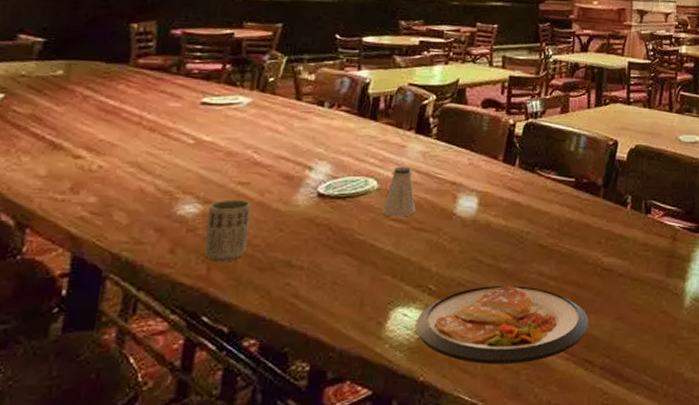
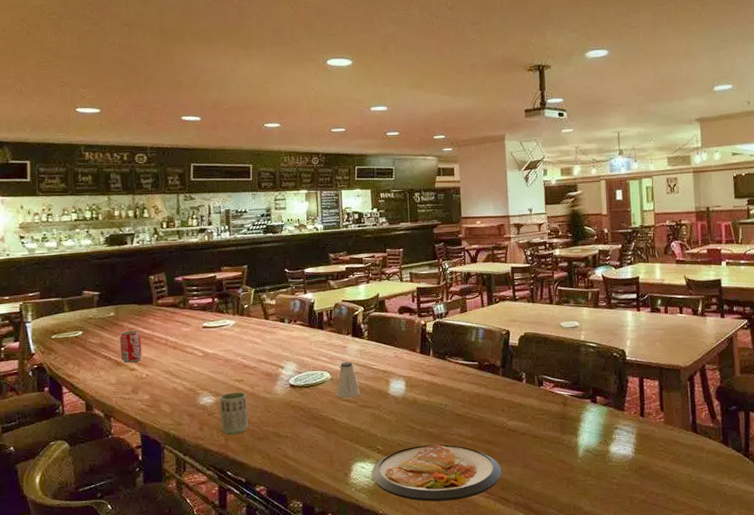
beverage can: none [62,99,101,147] -> present [119,331,143,363]

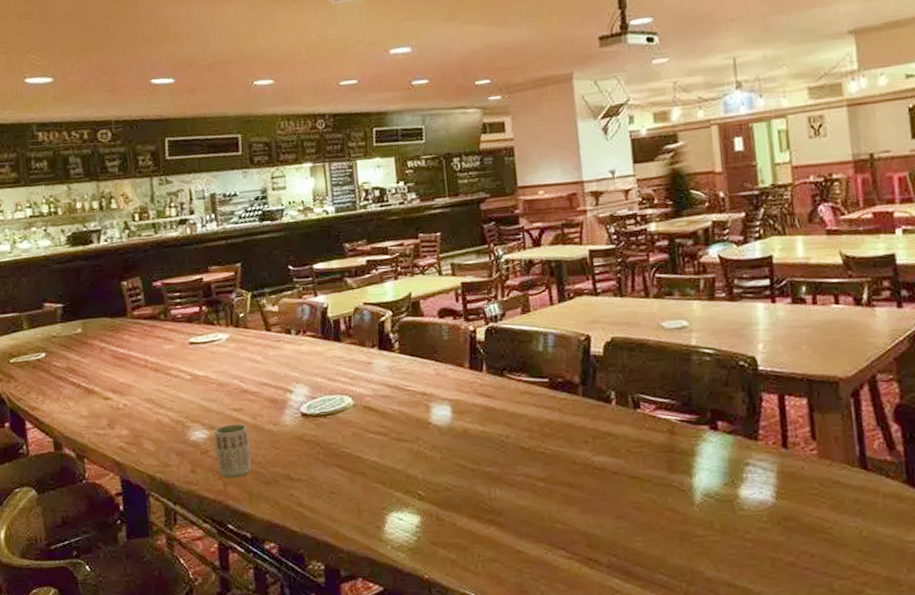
beverage can: present [119,331,143,363] -> none [89,350,118,391]
saltshaker: present [336,361,360,399] -> none [362,382,393,430]
dish: present [372,444,502,502] -> none [412,488,588,564]

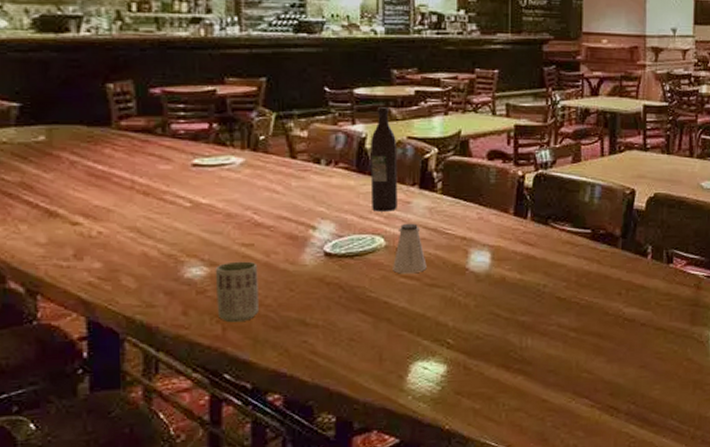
wine bottle: none [331,278,361,374] -> present [370,107,398,212]
saltshaker: none [362,382,393,430] -> present [393,223,427,274]

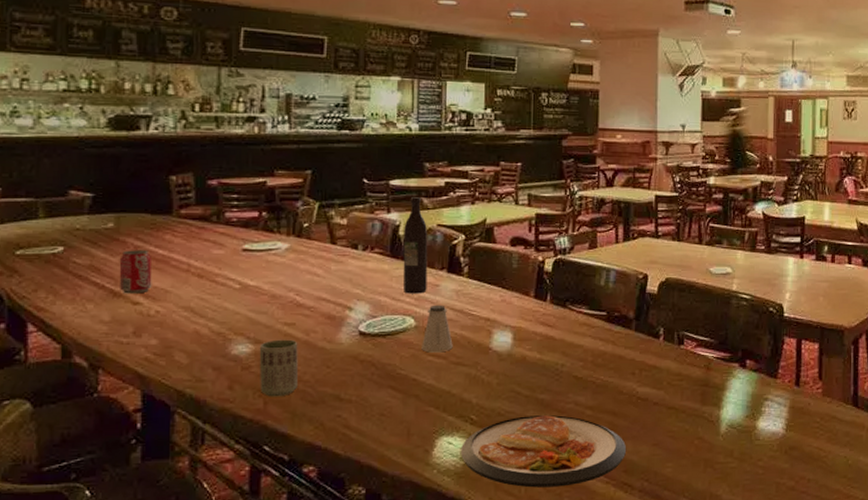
beverage can: none [53,165,92,213] -> present [119,250,152,294]
dish: none [437,338,613,413] -> present [461,415,627,488]

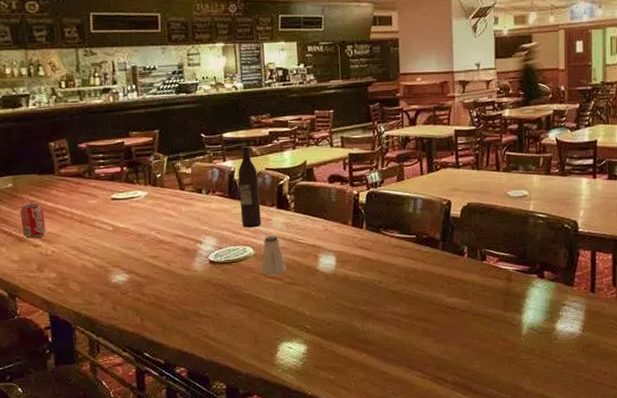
cup: present [259,339,298,397] -> none [132,269,165,315]
dish: present [461,415,627,488] -> none [300,323,440,382]

